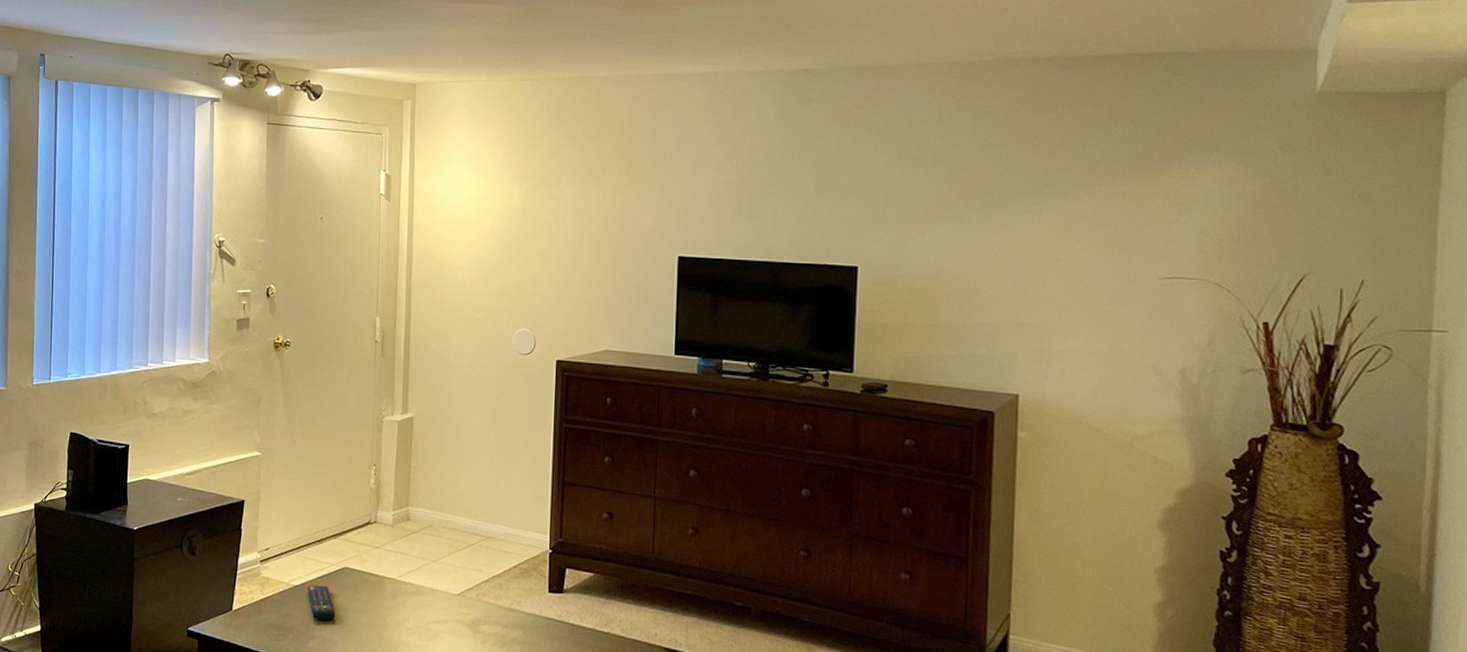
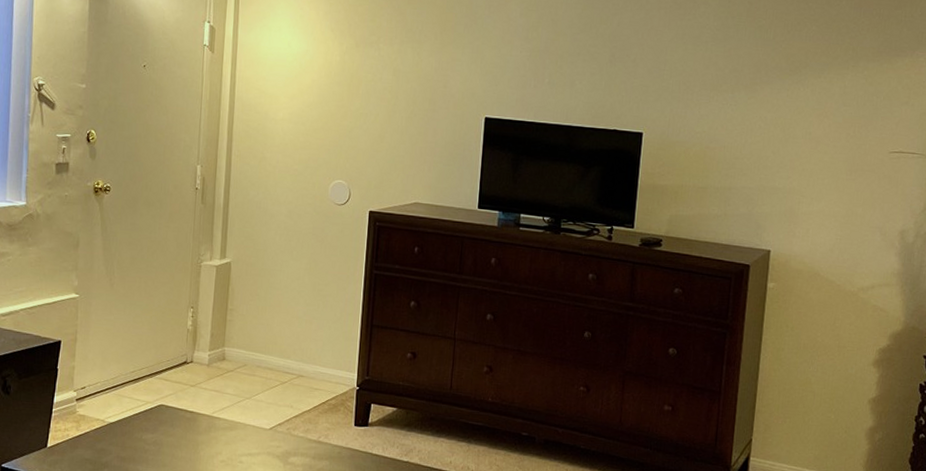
remote control: present [307,585,335,621] -> none [123,421,150,455]

